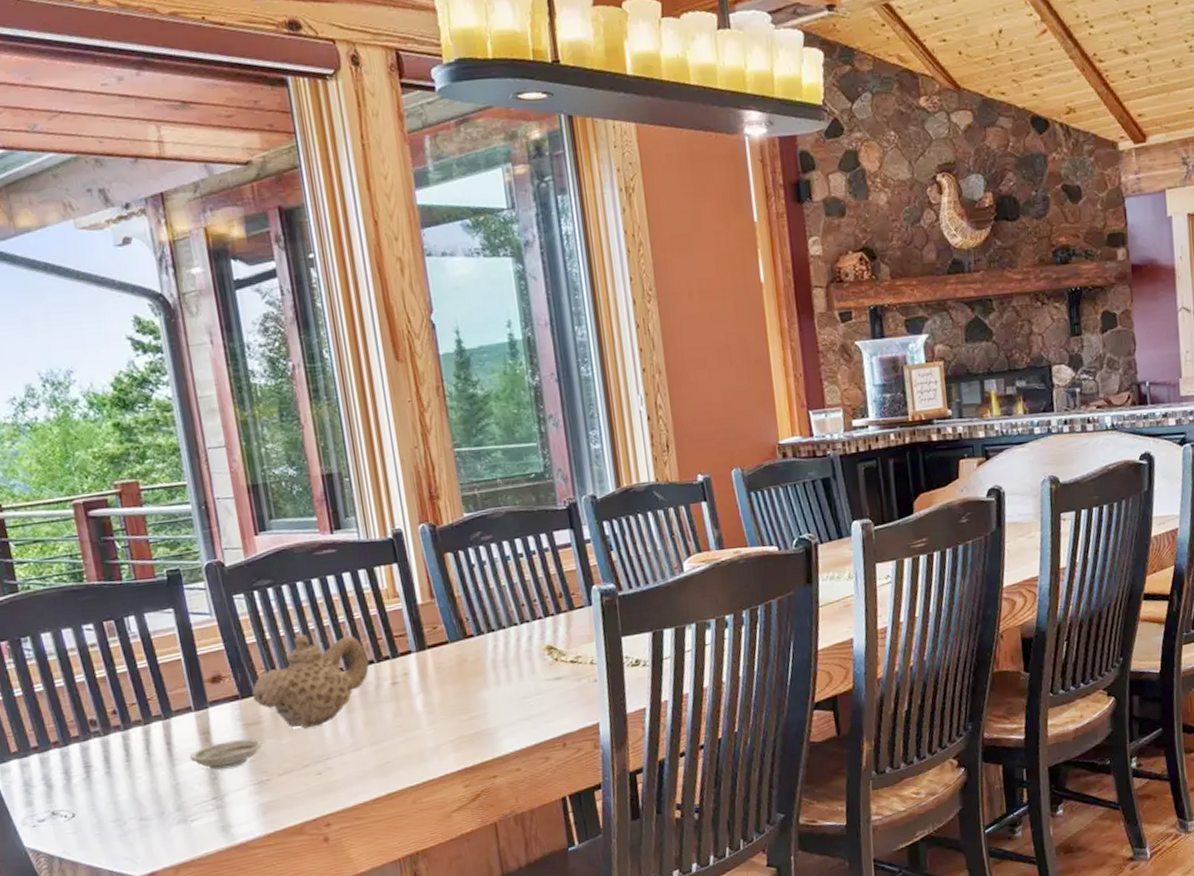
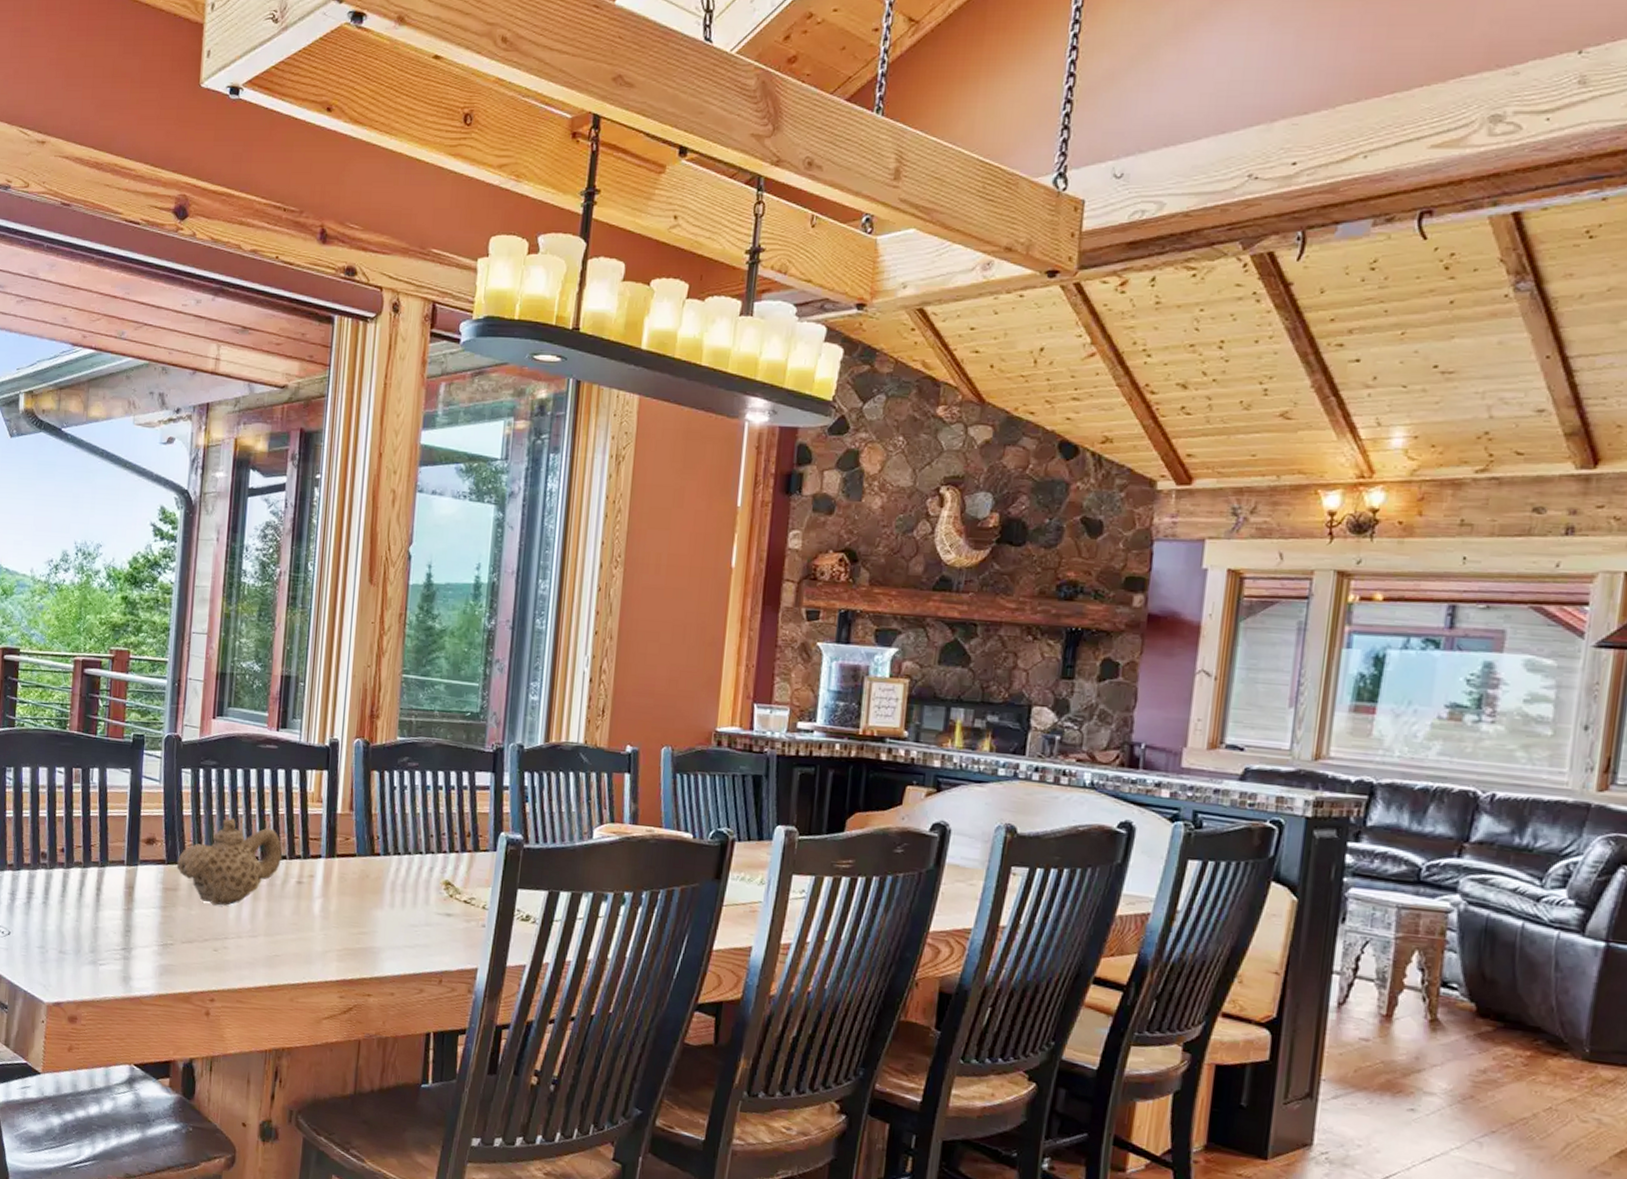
saucer: present [189,739,262,770] -> none [112,899,174,926]

